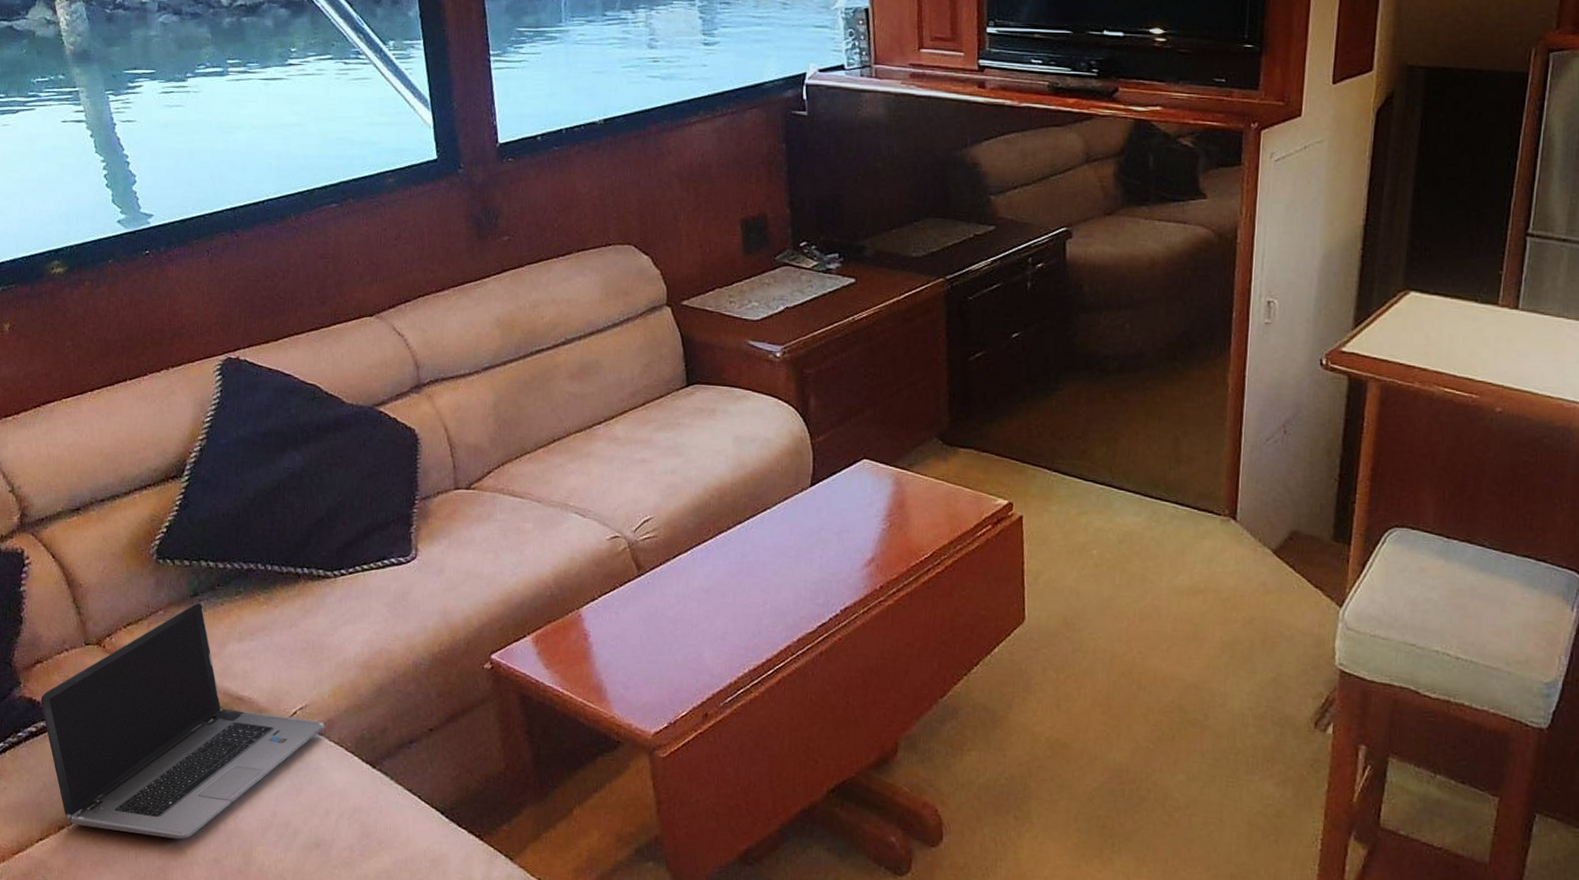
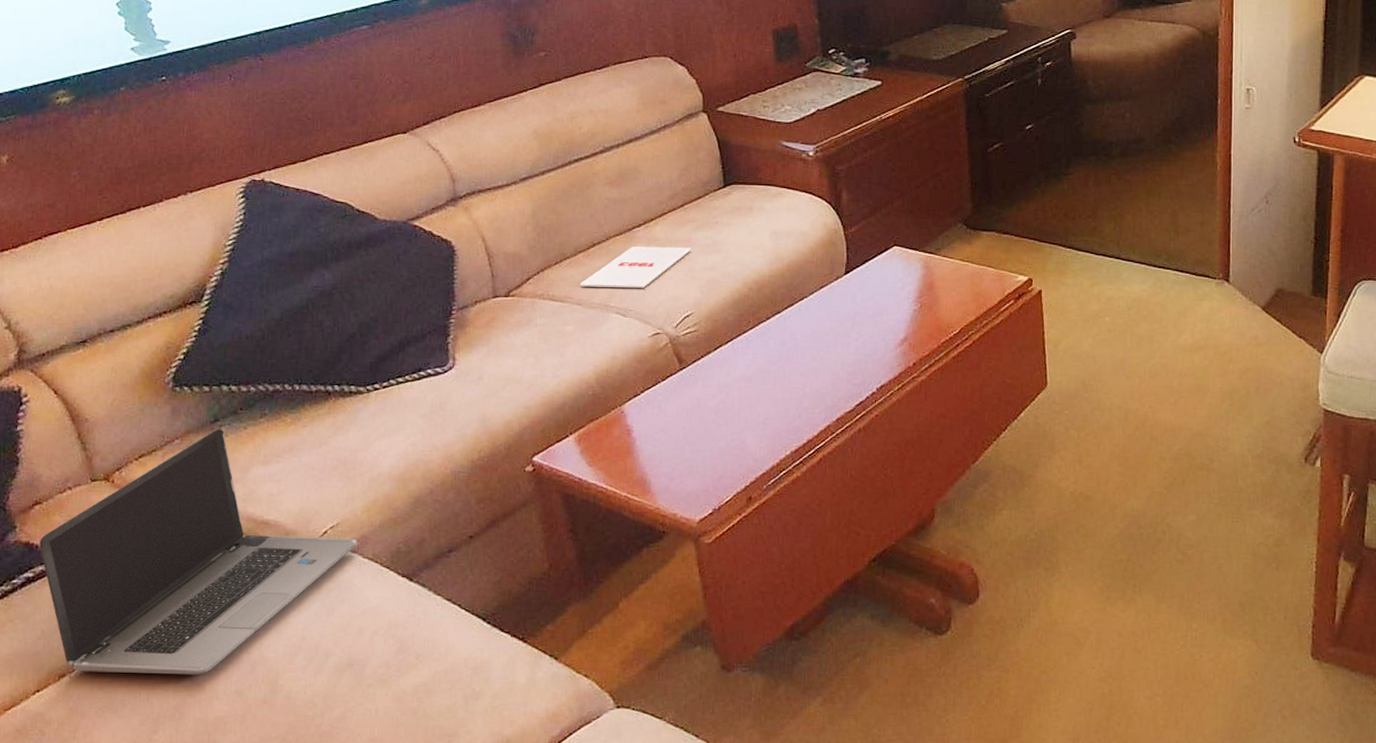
magazine: none [539,443,652,490] -> present [580,245,691,289]

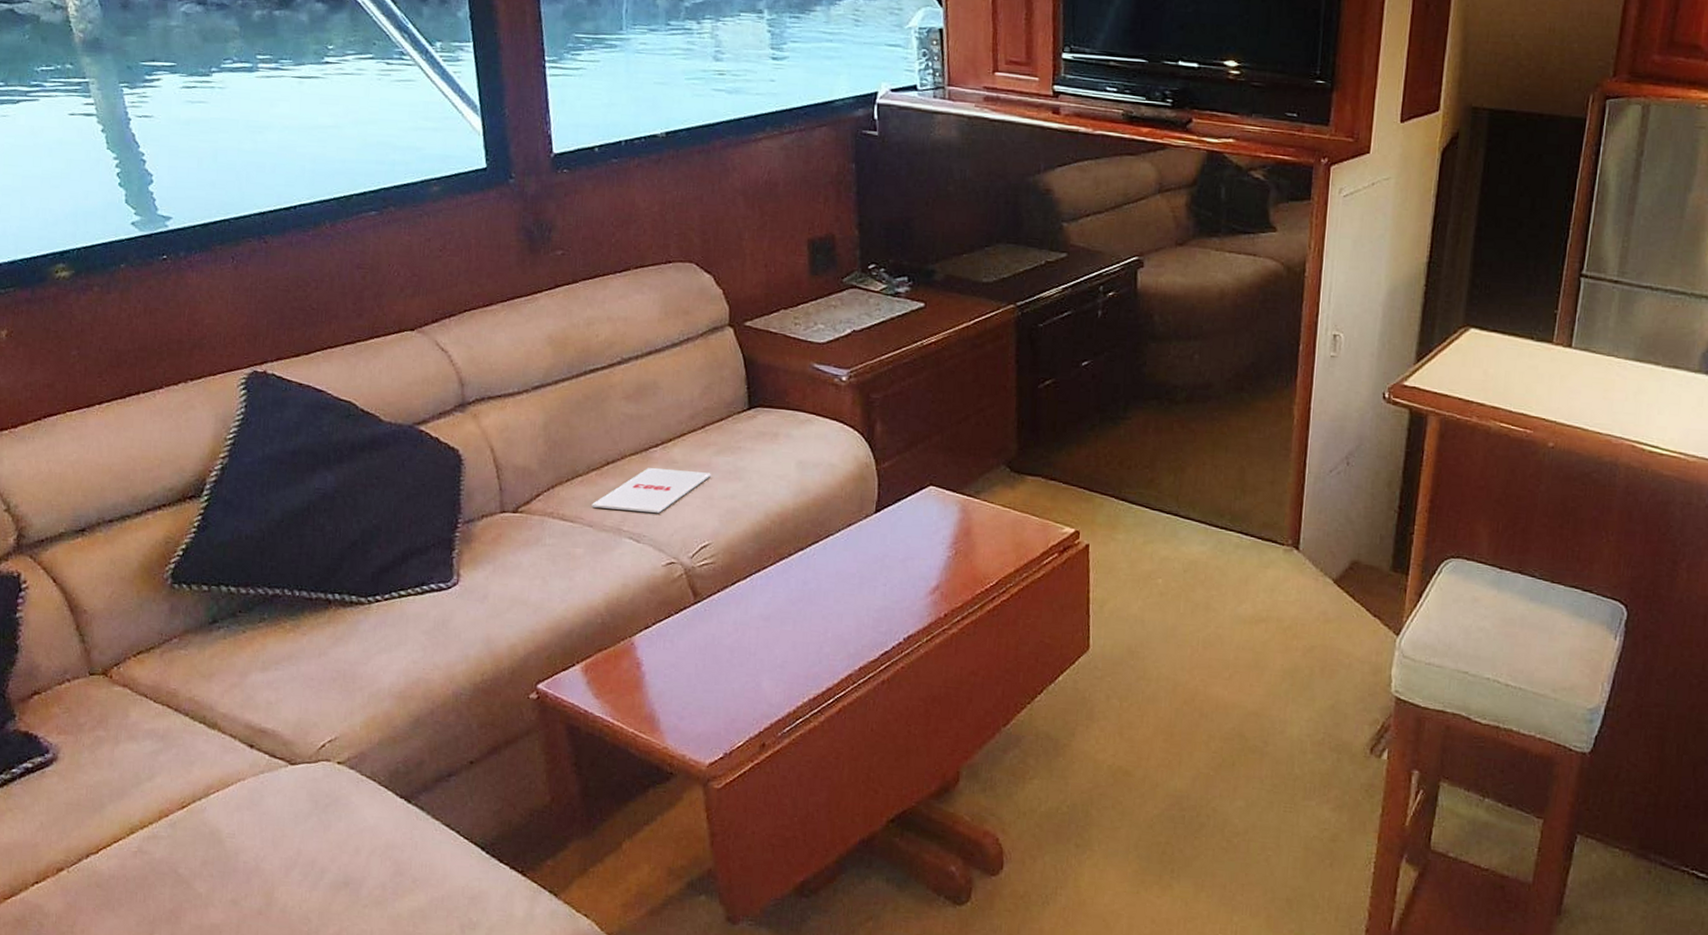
laptop computer: present [39,428,358,675] -> none [38,630,356,881]

